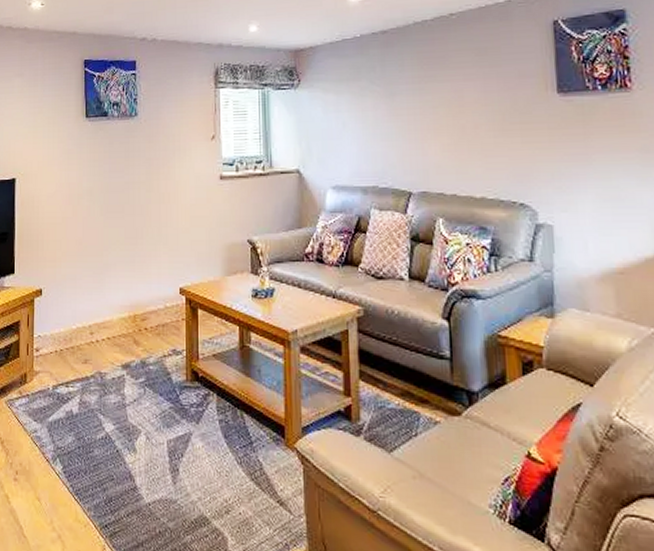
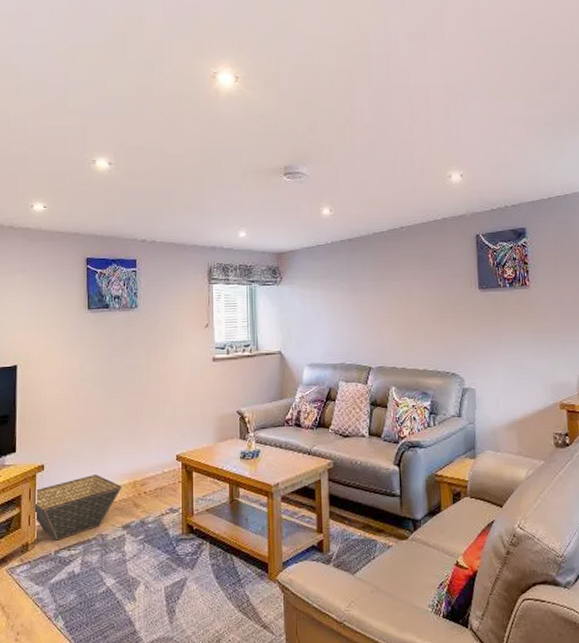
basket: none [32,304,122,375] -> present [34,475,122,541]

